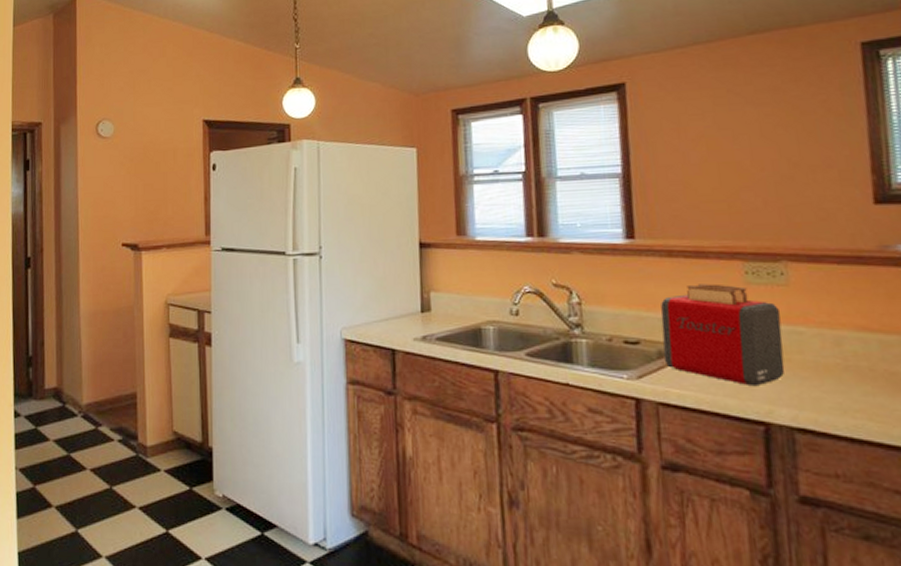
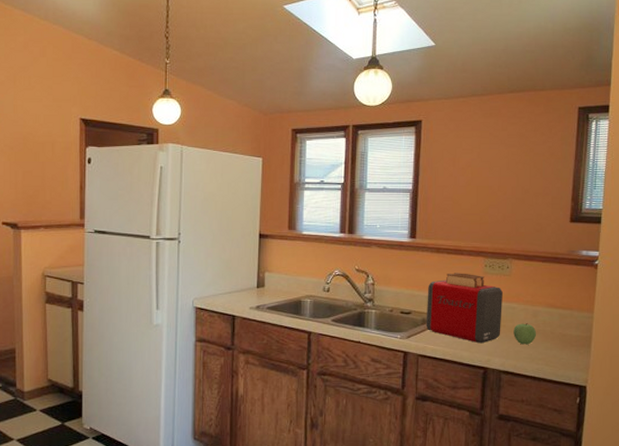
apple: none [805,355,846,388] -> present [513,323,537,345]

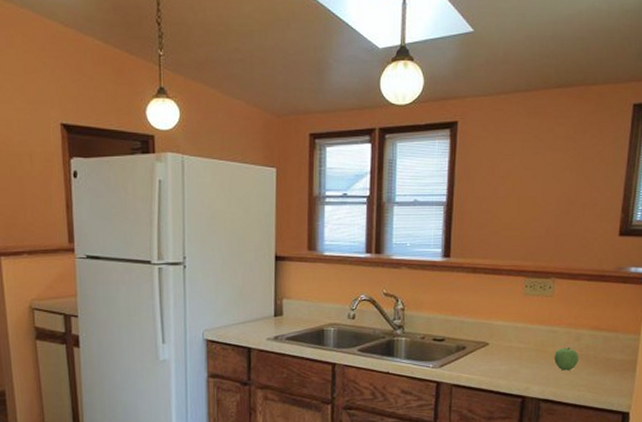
toaster: present [426,273,503,344] -> none [460,294,544,371]

